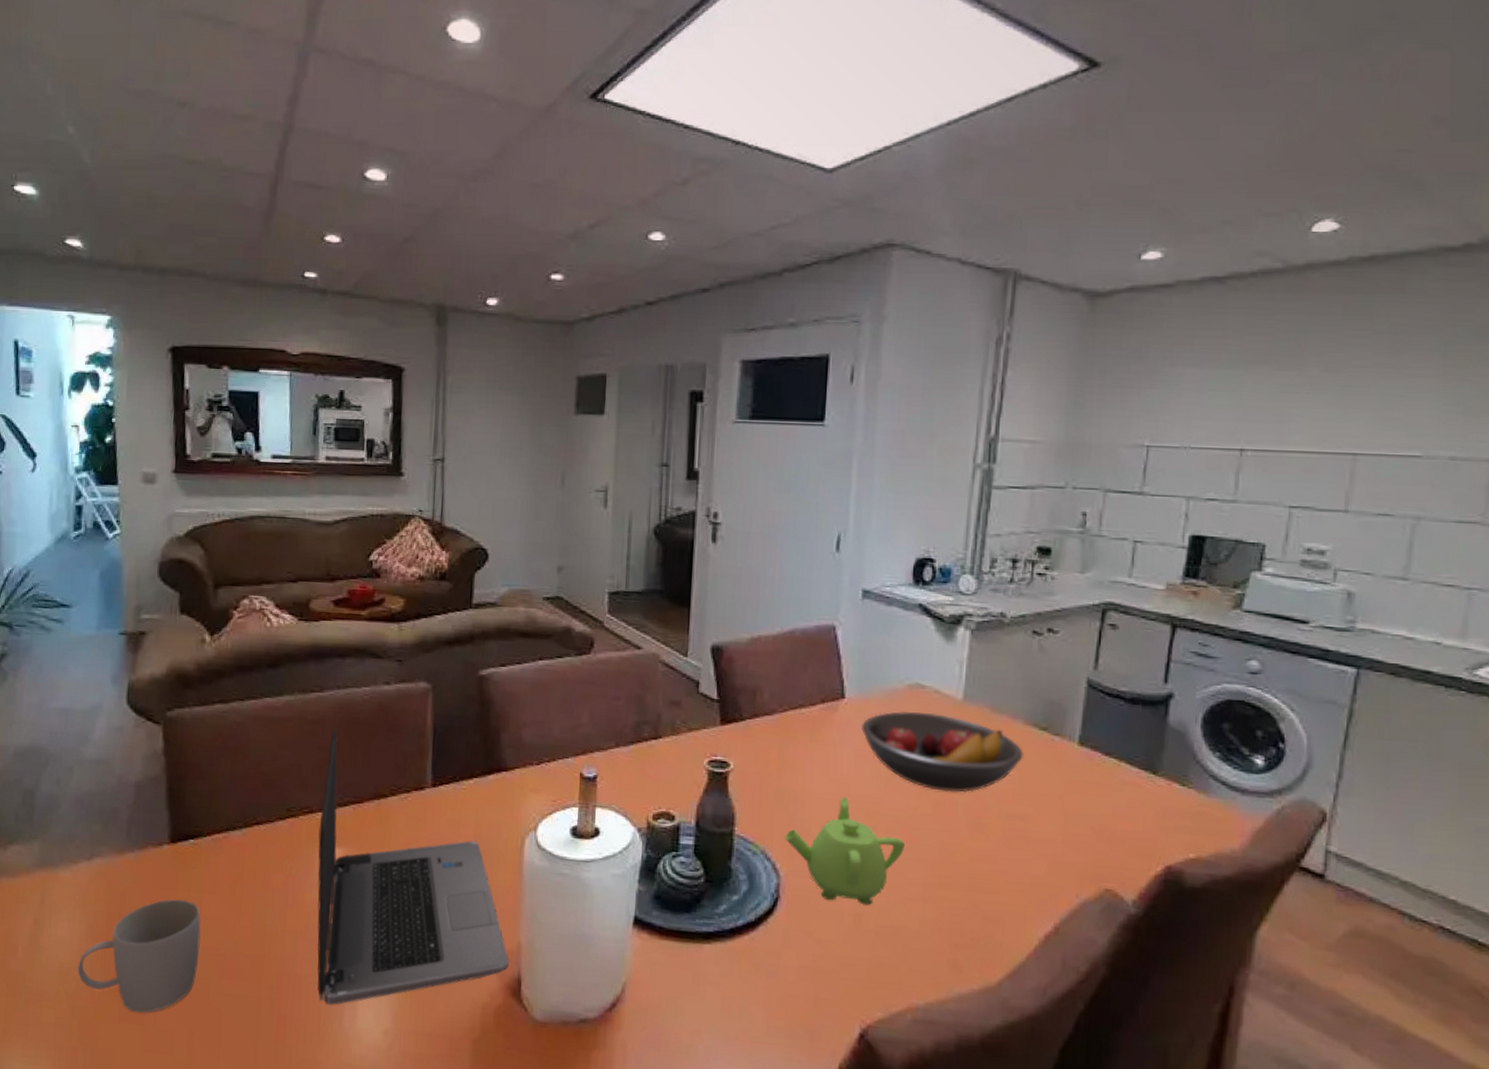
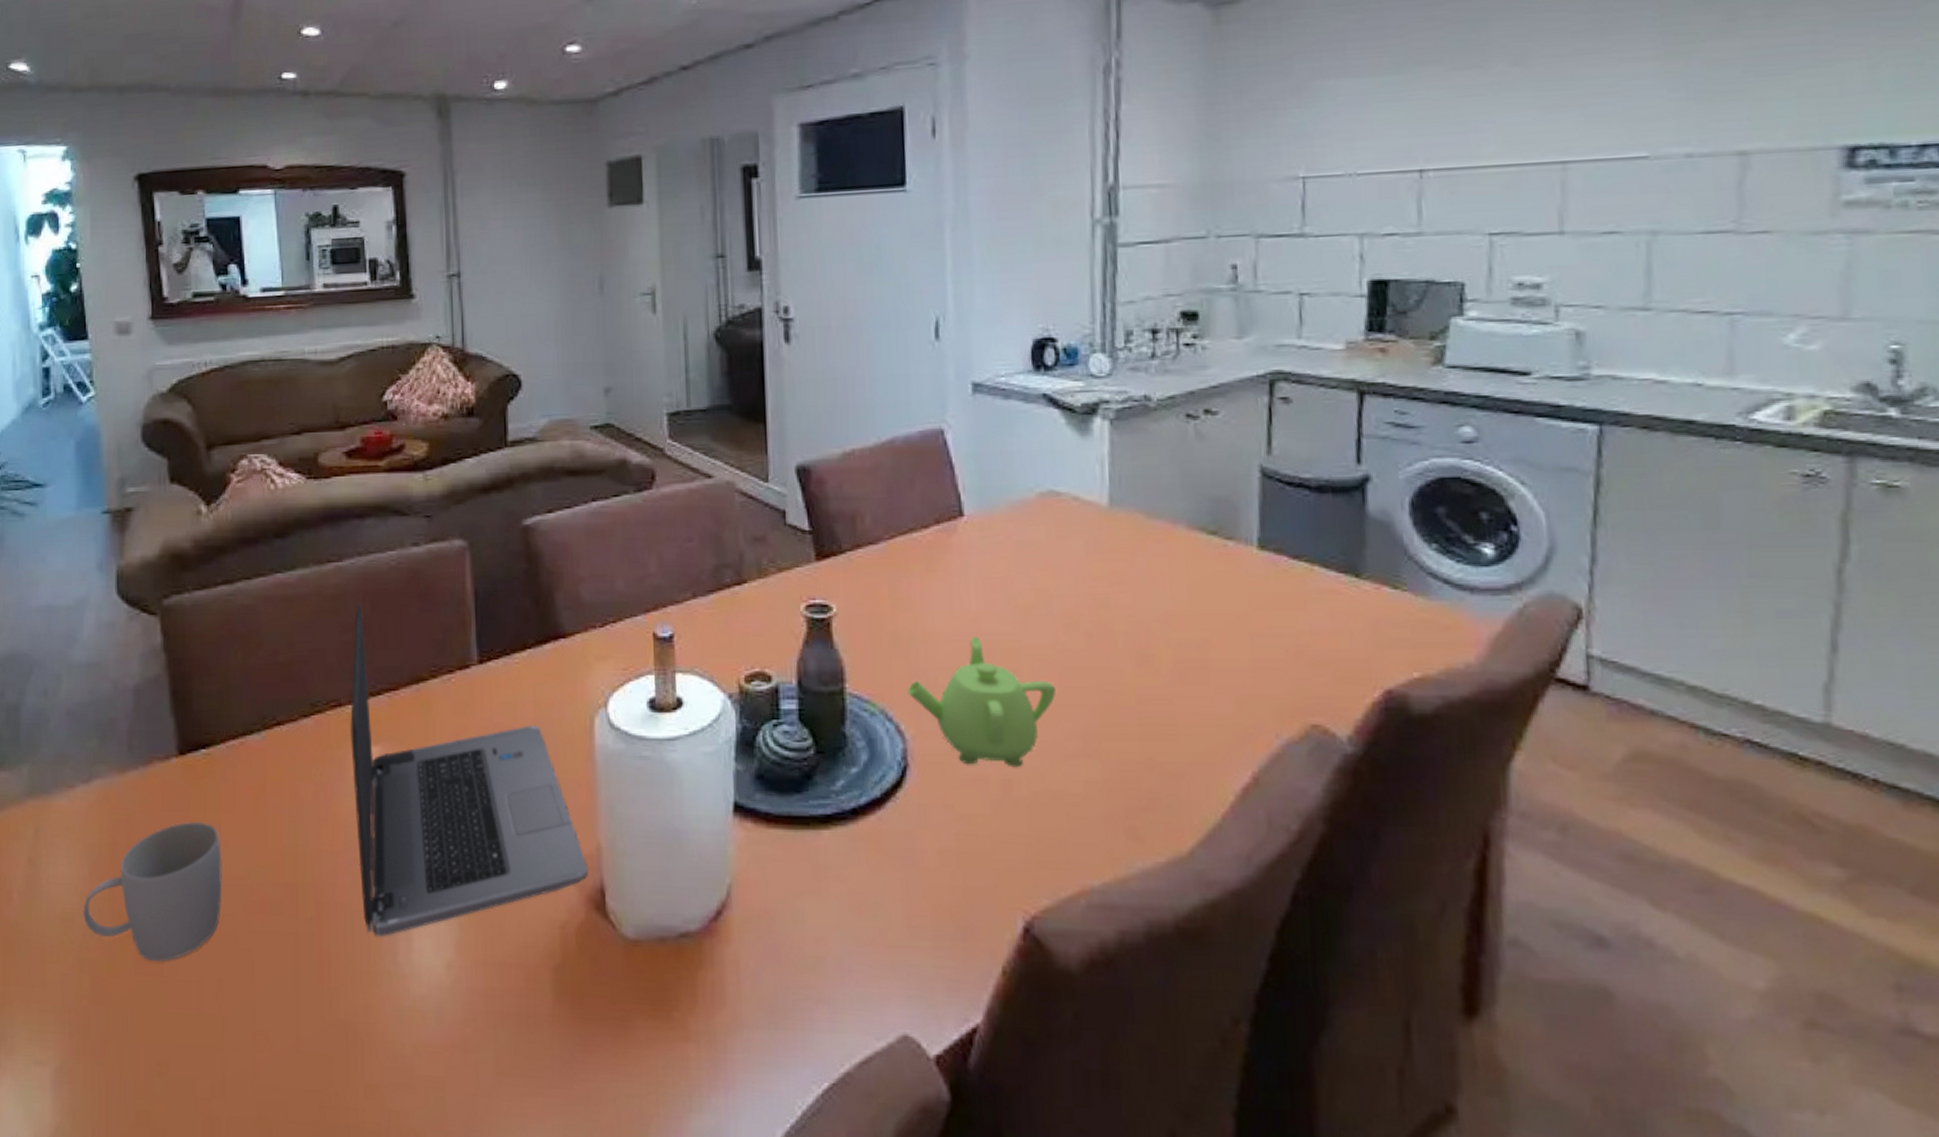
fruit bowl: present [862,711,1023,793] -> none [988,526,1191,620]

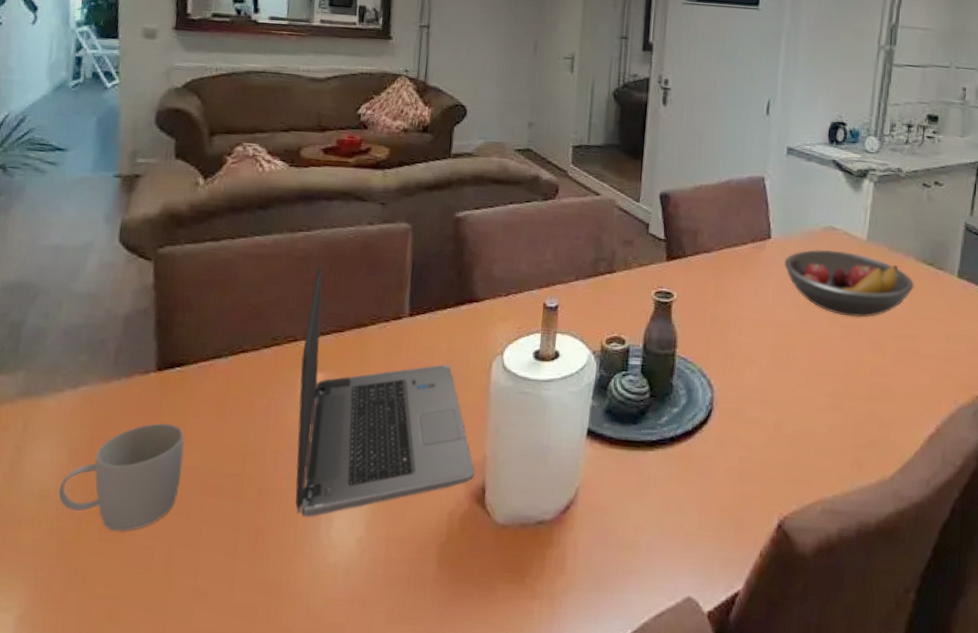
teapot: present [907,636,1056,768] -> none [719,322,818,414]
fruit bowl: none [988,526,1191,620] -> present [784,250,914,318]

